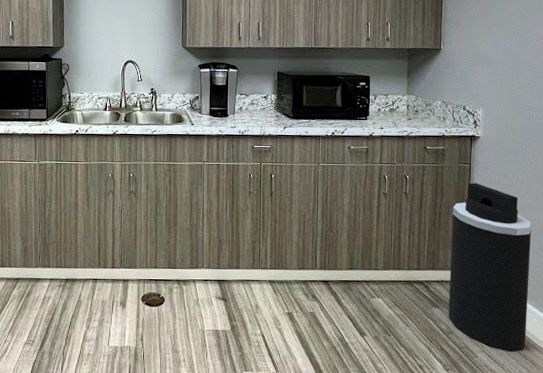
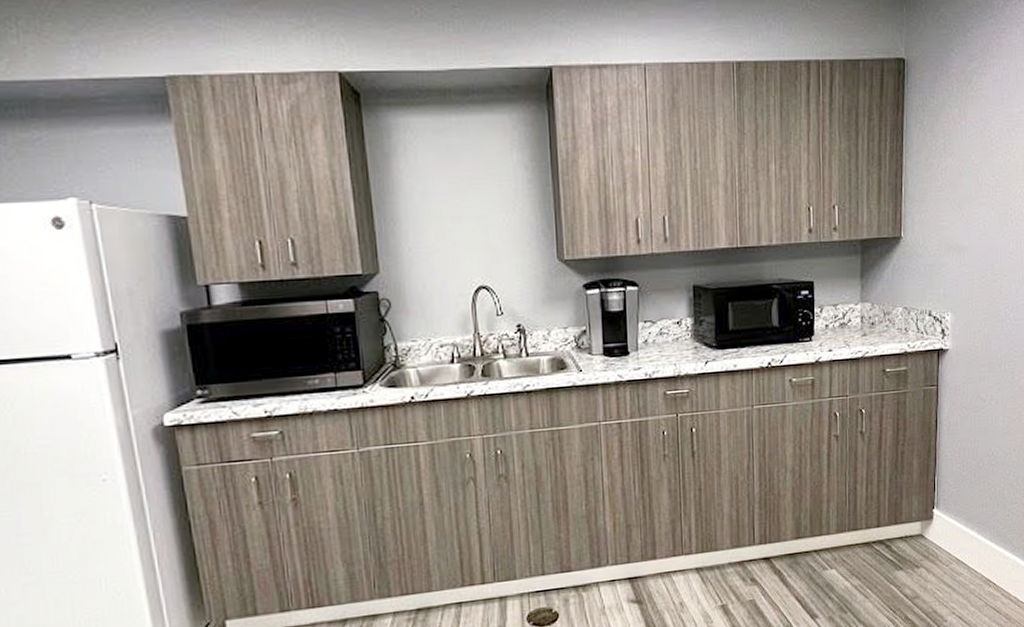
trash can: present [448,183,532,352] -> none [913,408,1007,609]

